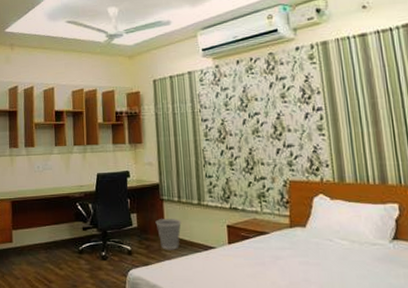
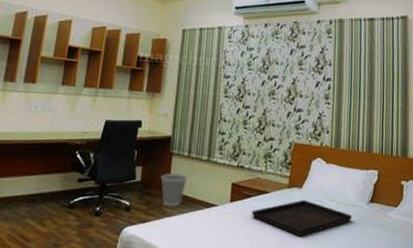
serving tray: none [252,239,373,278] -> present [251,199,353,236]

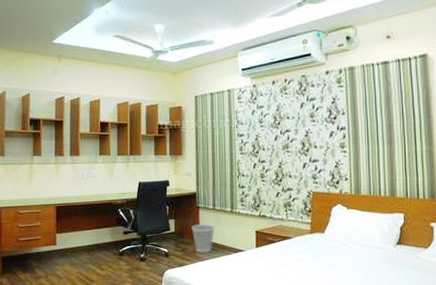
serving tray: present [251,199,353,236] -> none [277,243,379,277]

